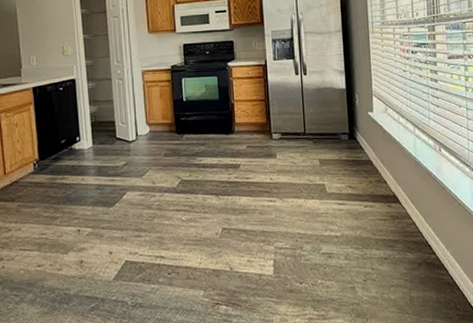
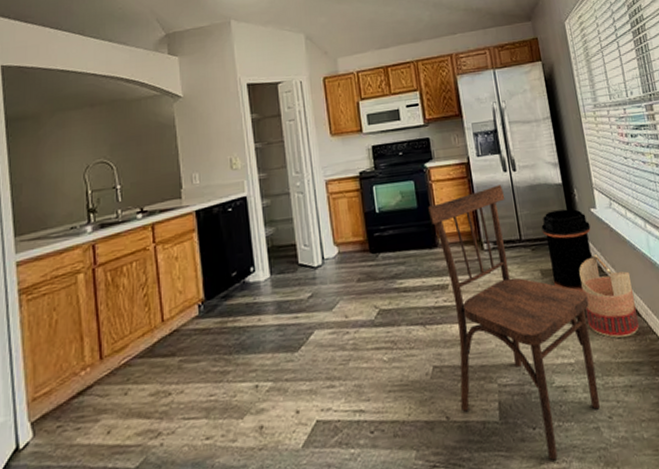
dining chair: none [227,86,358,309] -> present [427,185,601,461]
trash can: none [324,111,367,180] -> present [541,208,592,292]
basket: none [352,151,398,220] -> present [579,255,640,338]

